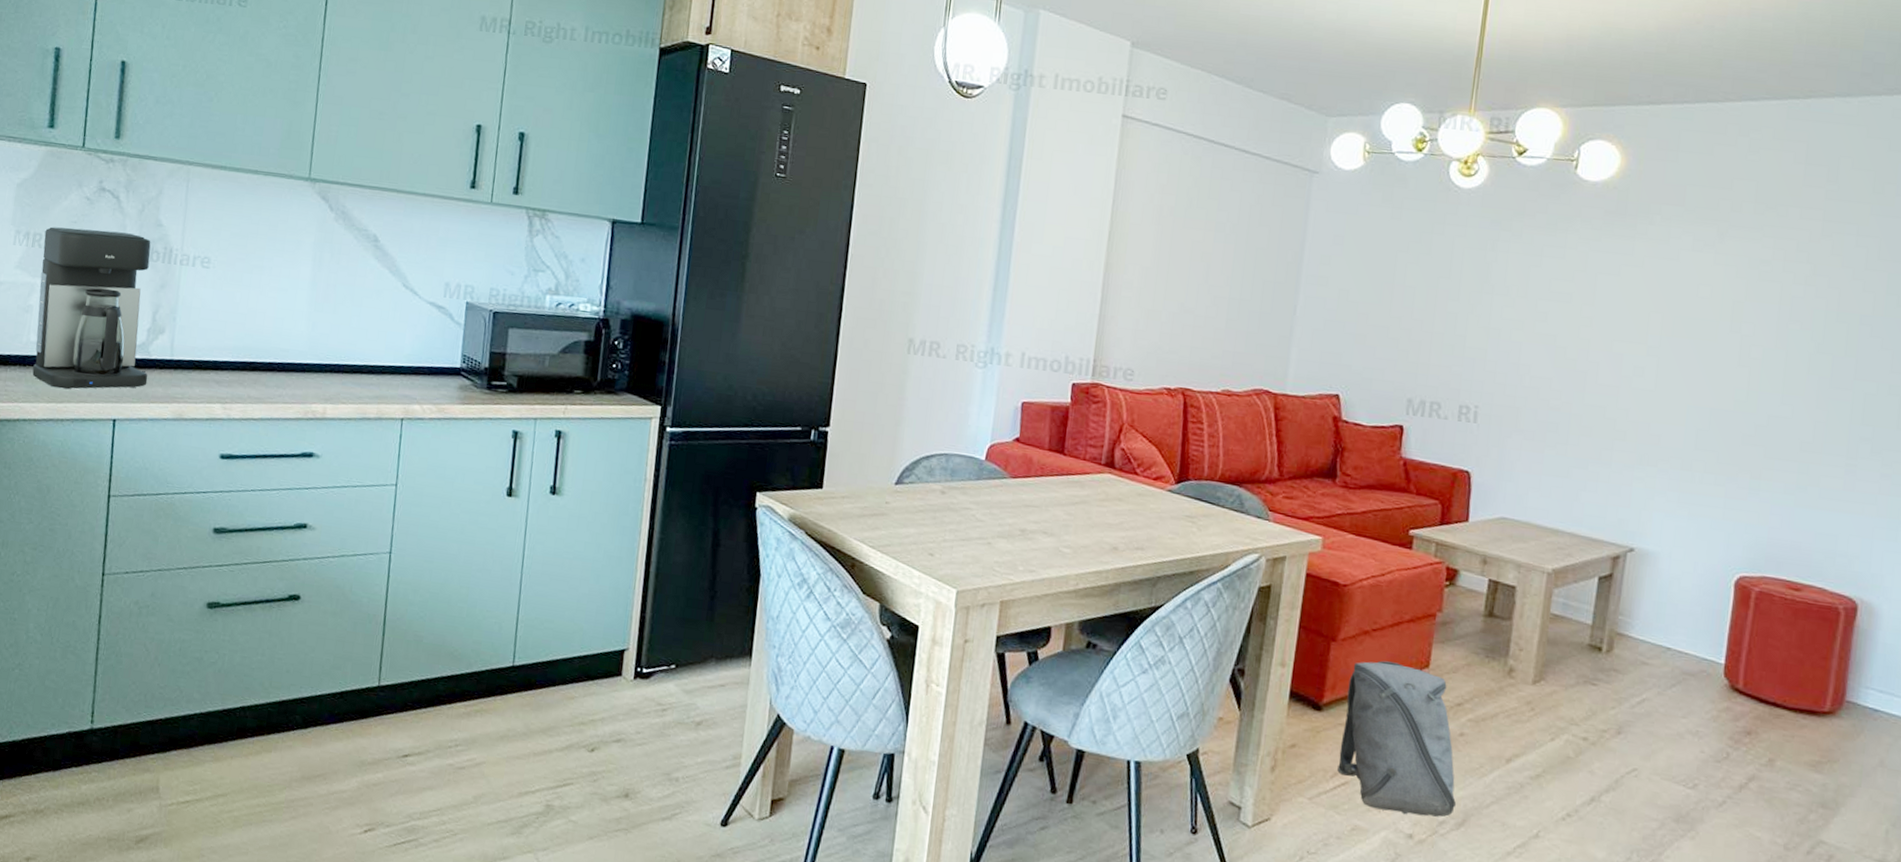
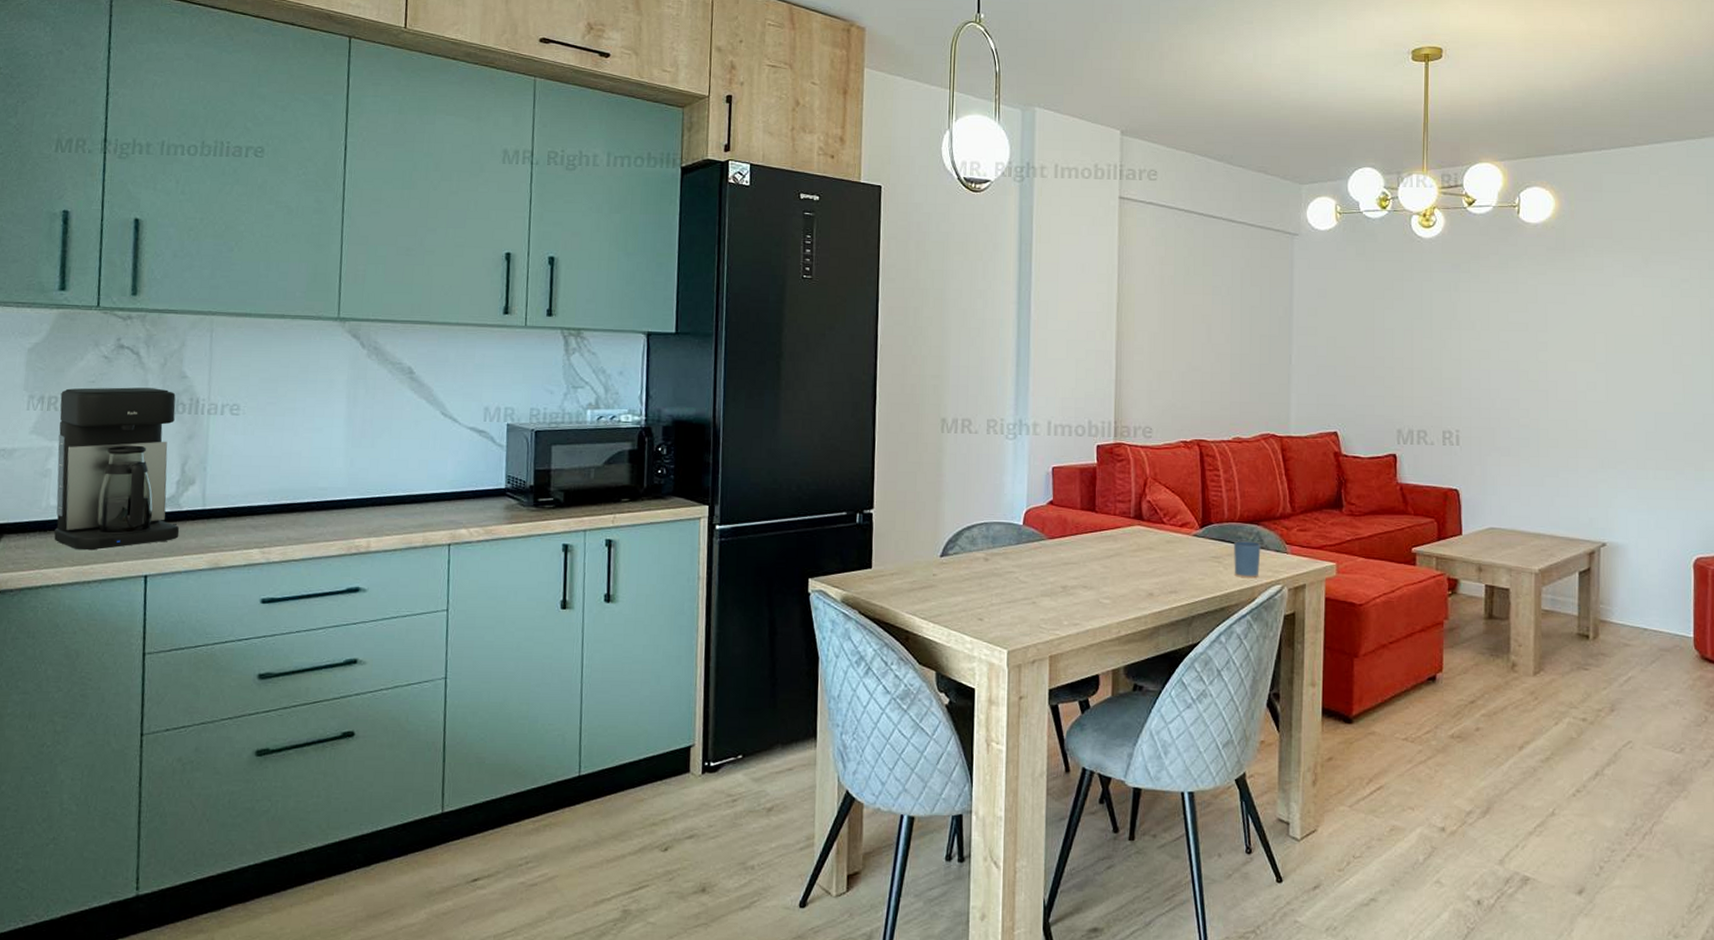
mug: none [1208,501,1241,543] -> present [1234,541,1261,578]
backpack: present [1337,660,1456,817] -> none [1372,670,1479,810]

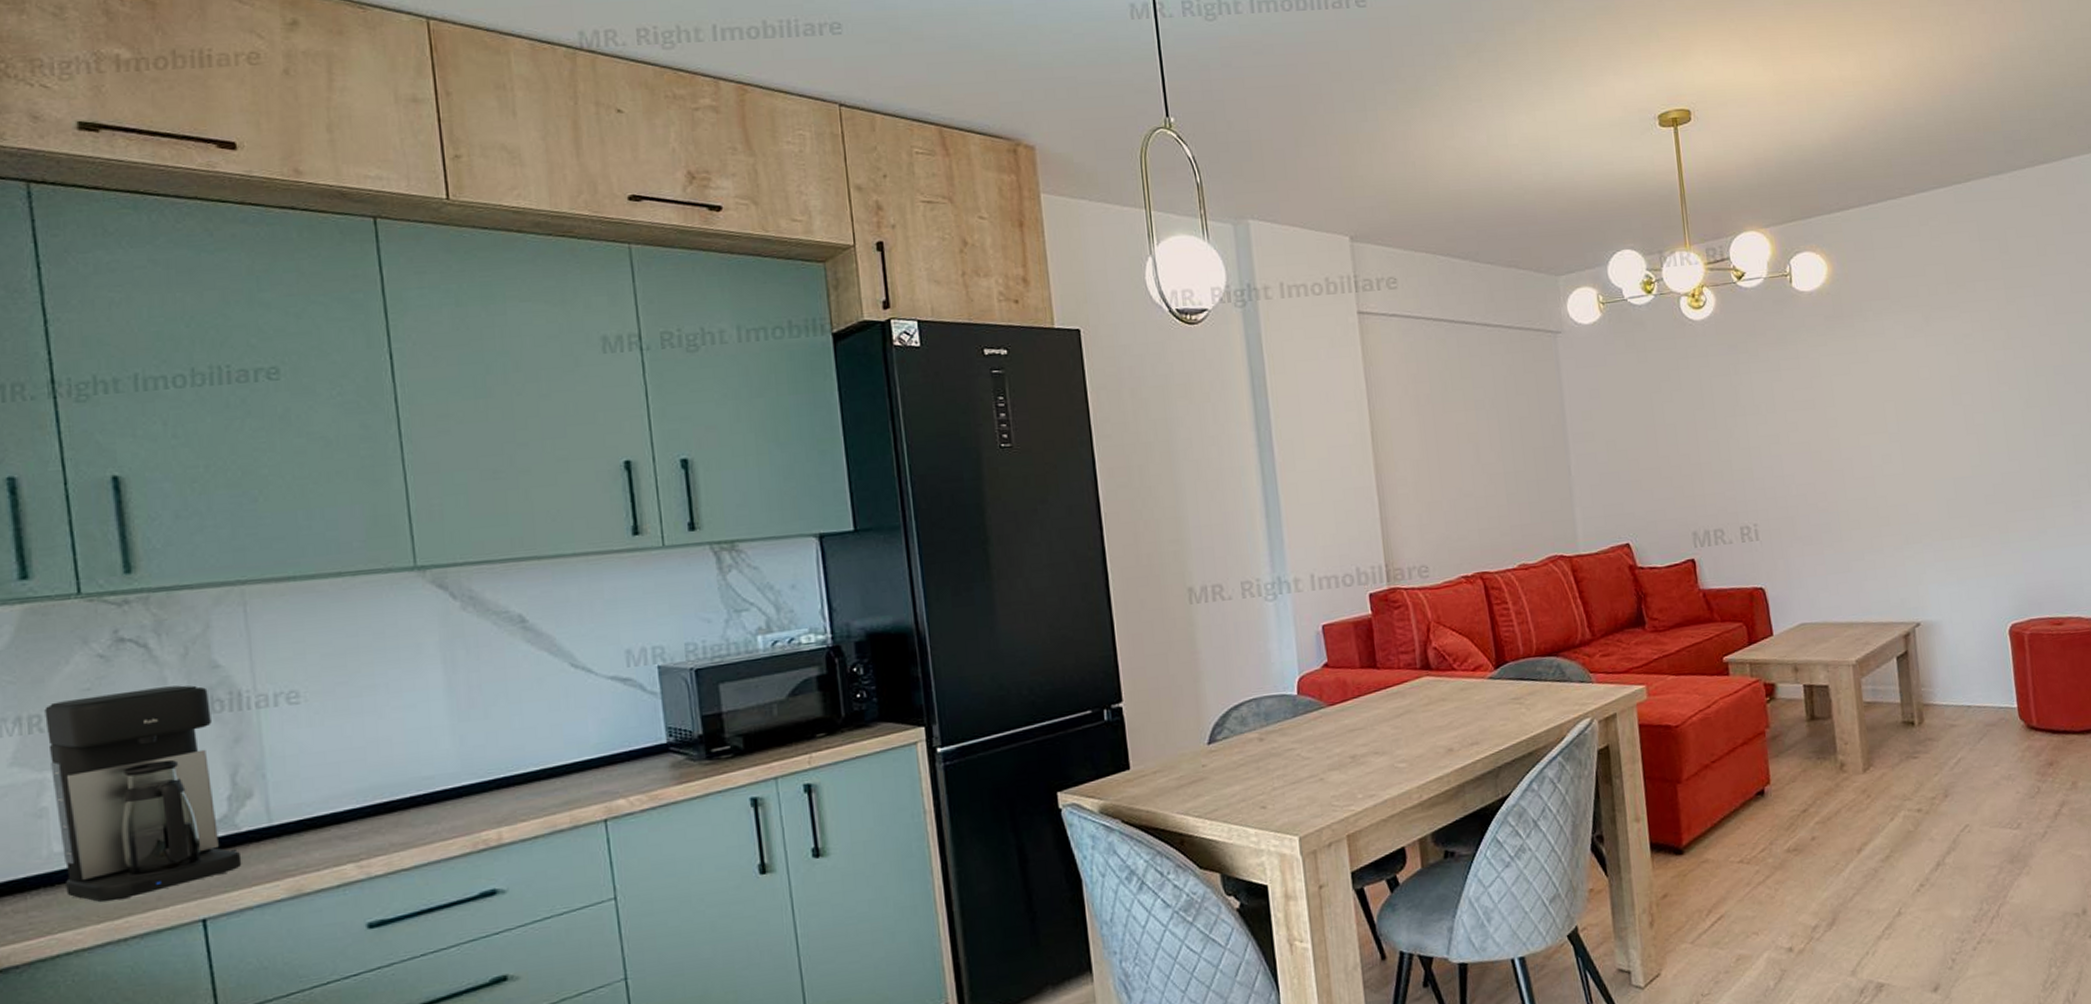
mug: present [1234,541,1261,578] -> none [1534,675,1565,716]

